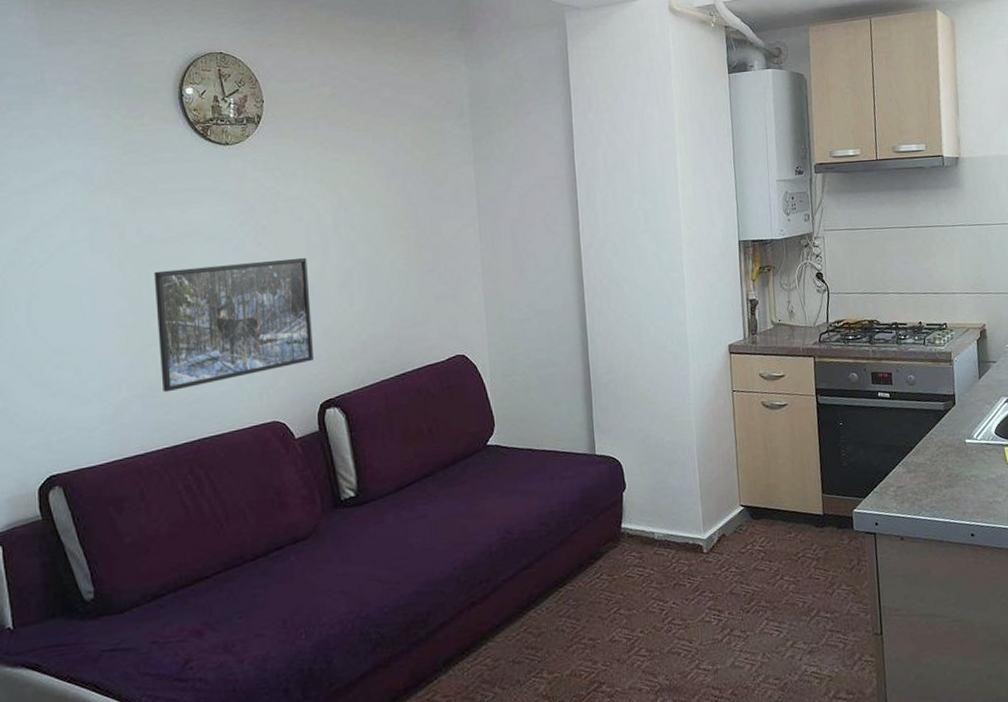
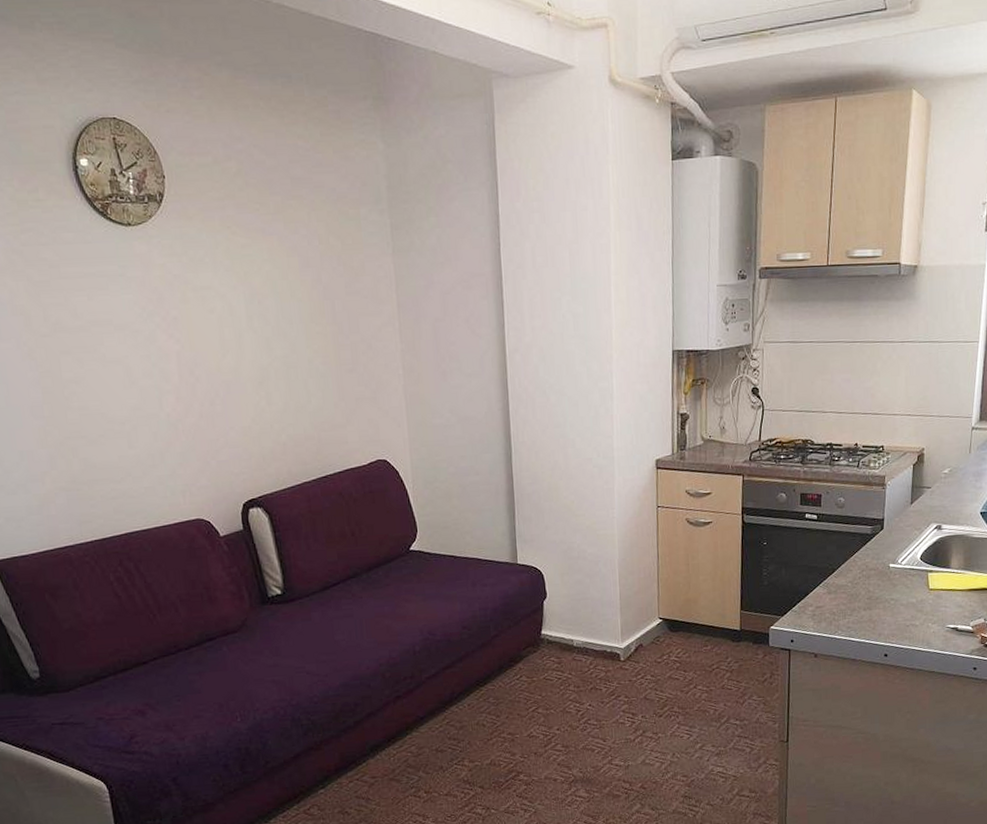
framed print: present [153,257,313,393] -> none [65,352,234,486]

